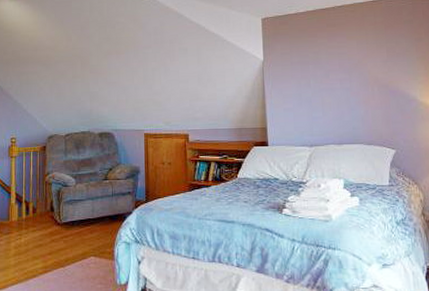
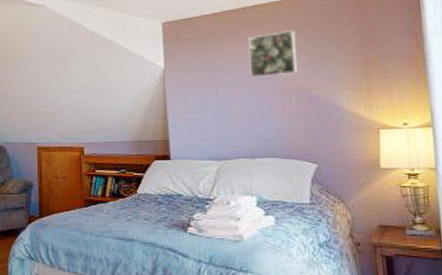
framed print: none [337,29,379,71] -> present [247,30,297,78]

